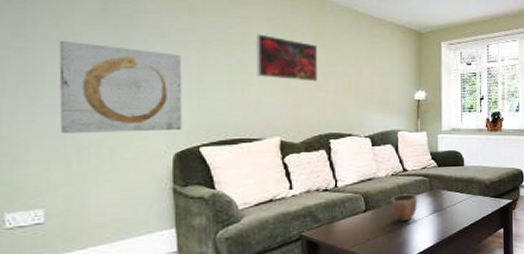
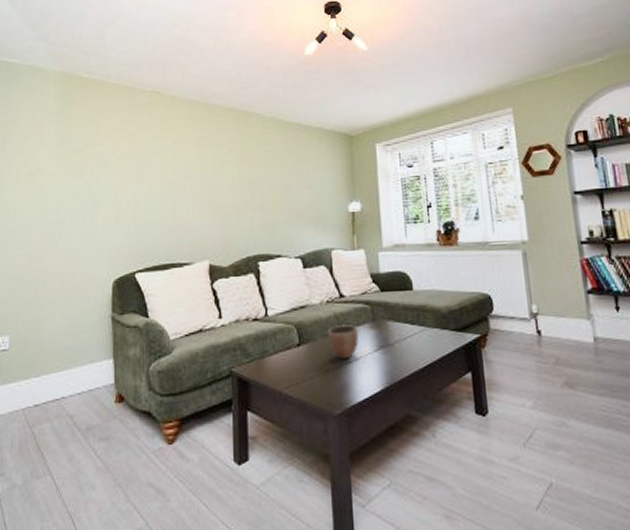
wall art: present [59,40,183,133] -> none [24,177,121,263]
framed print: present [255,33,319,82] -> none [185,154,245,200]

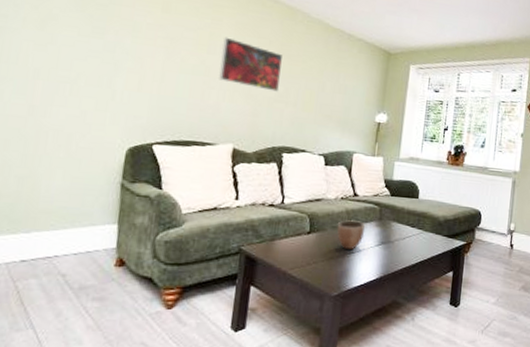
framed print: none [185,154,245,200] -> present [219,36,284,92]

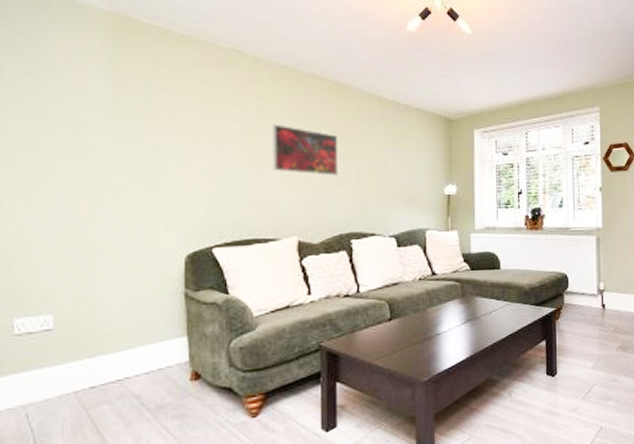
decorative bowl: present [337,220,365,250] -> none [418,300,448,331]

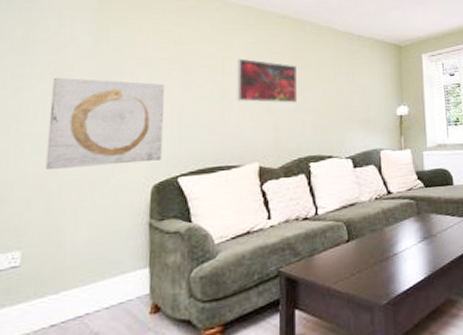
wall art: none [69,134,195,233] -> present [45,77,166,169]

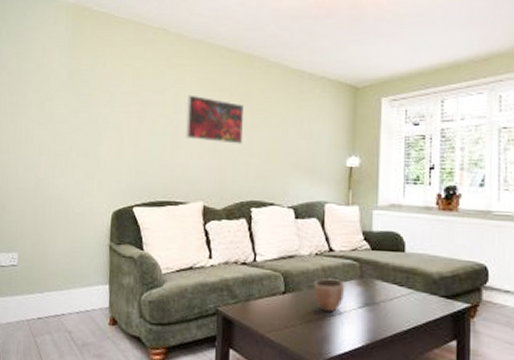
wall art: present [45,77,166,169] -> none [33,105,125,190]
decorative bowl: none [375,219,404,252] -> present [313,278,344,312]

